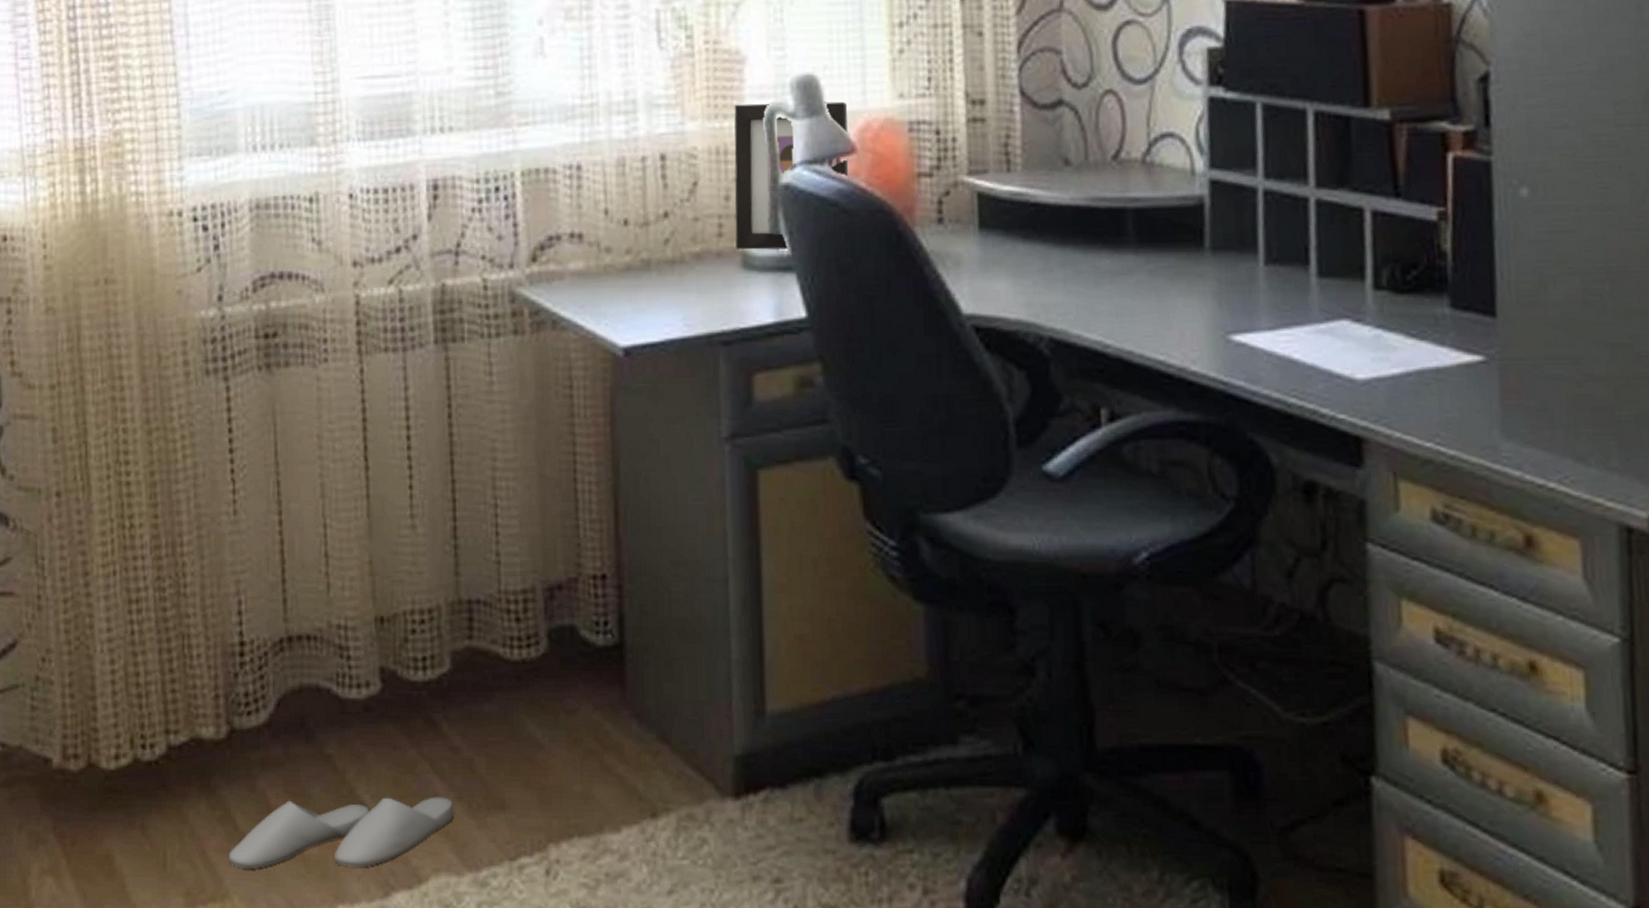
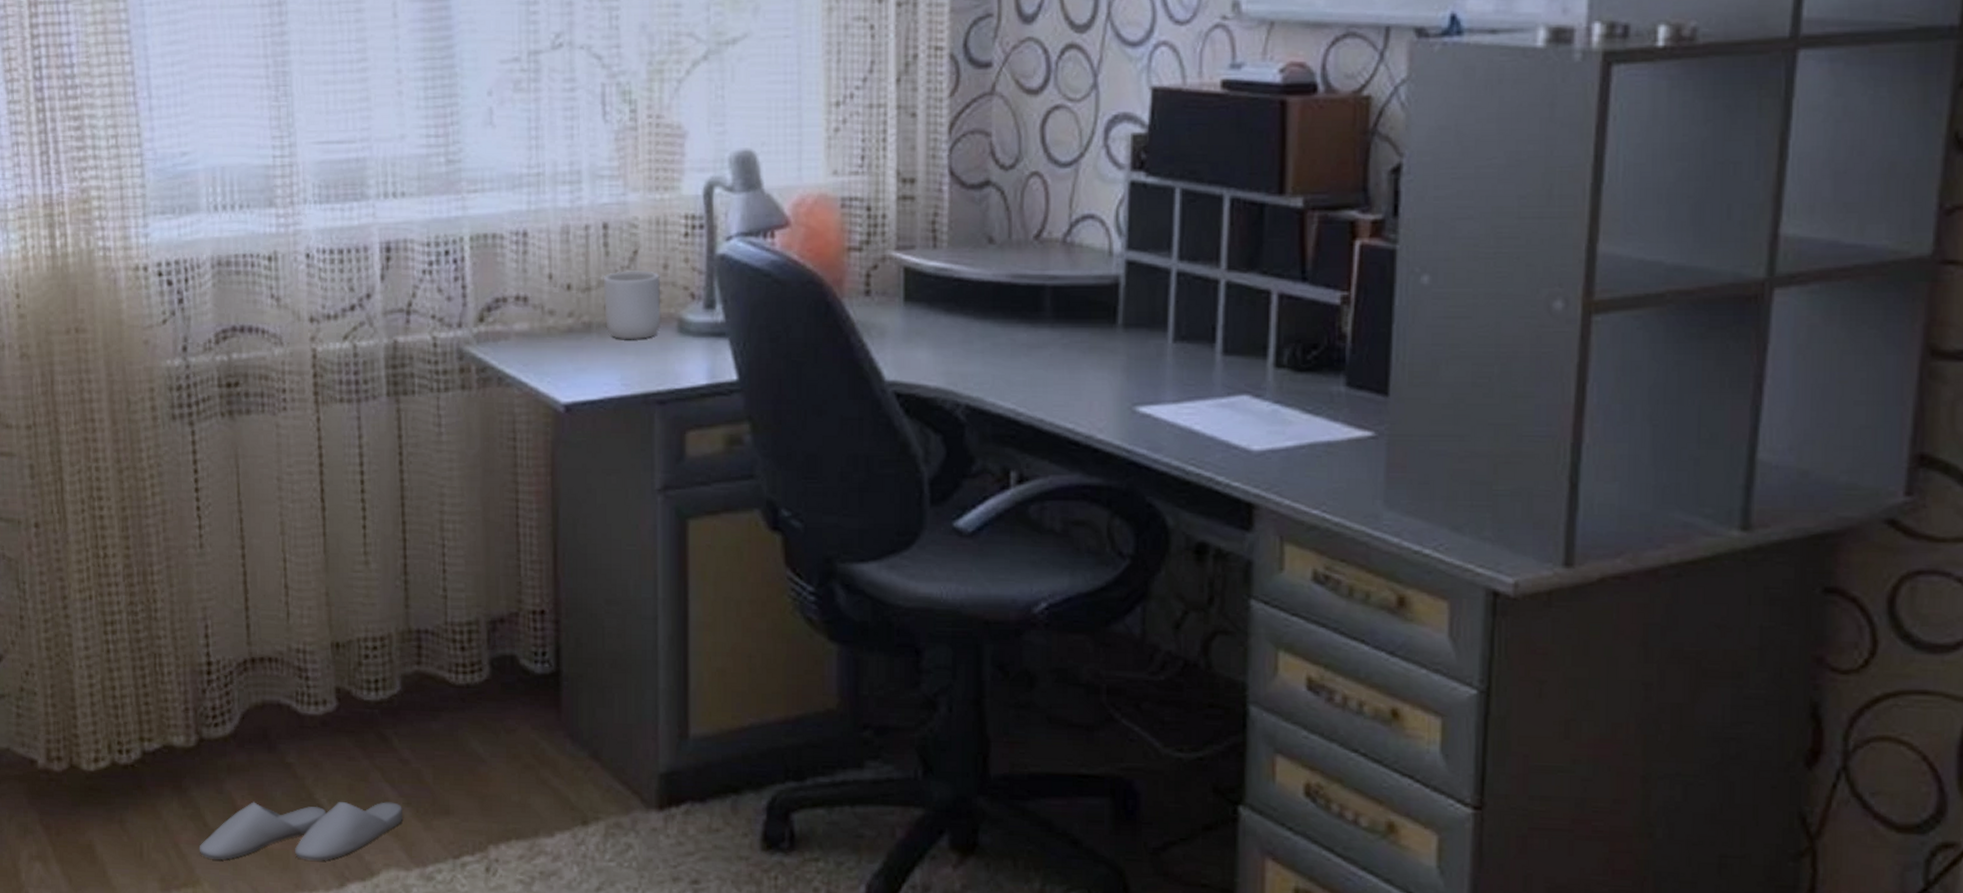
mug: none [661,203,724,277] -> present [603,270,661,340]
picture frame: present [734,101,849,250] -> none [672,177,782,316]

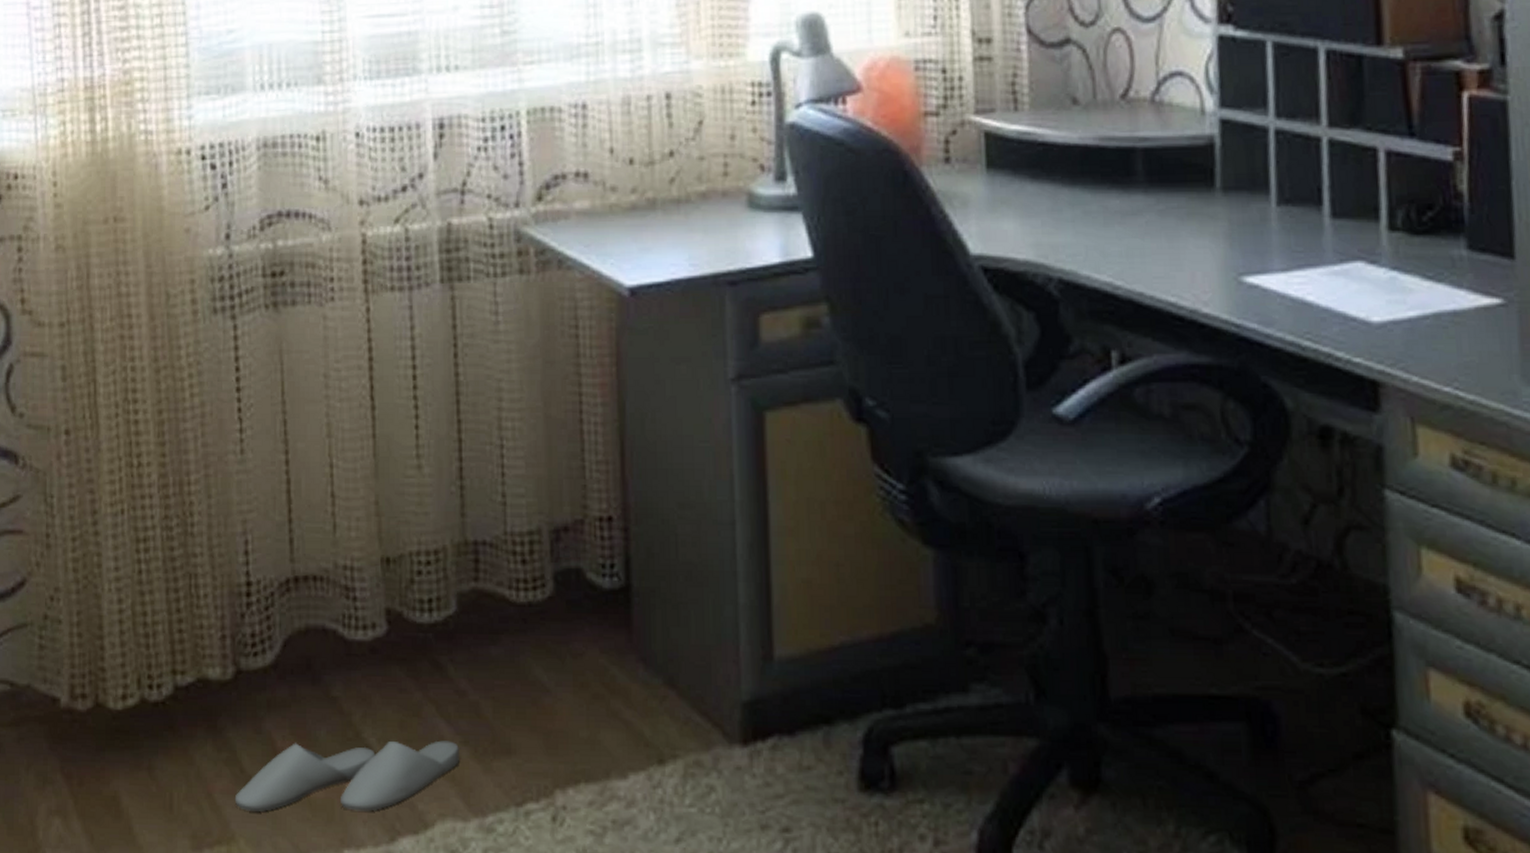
mug: present [603,270,661,340] -> none [667,142,730,217]

